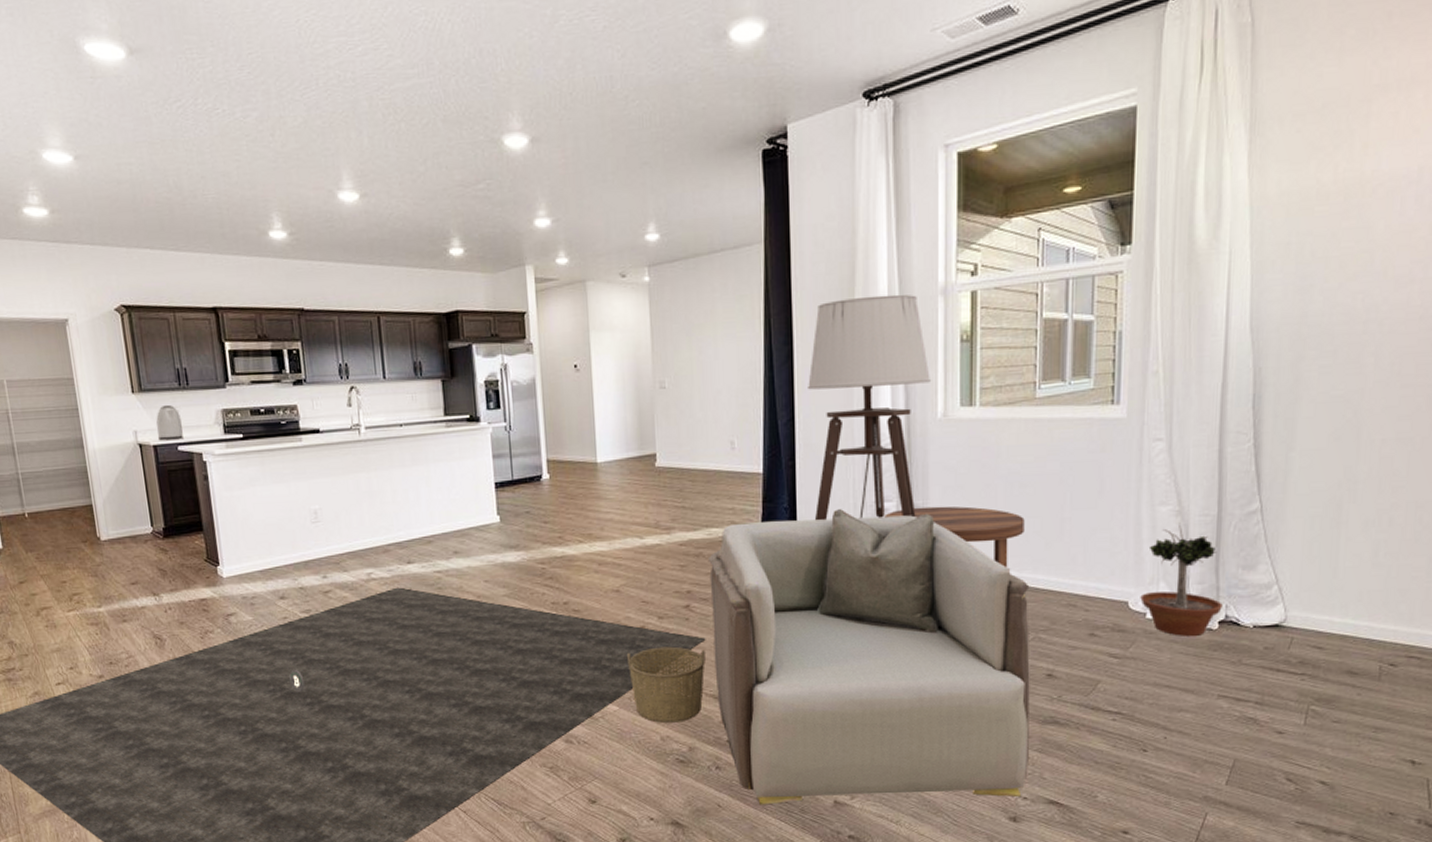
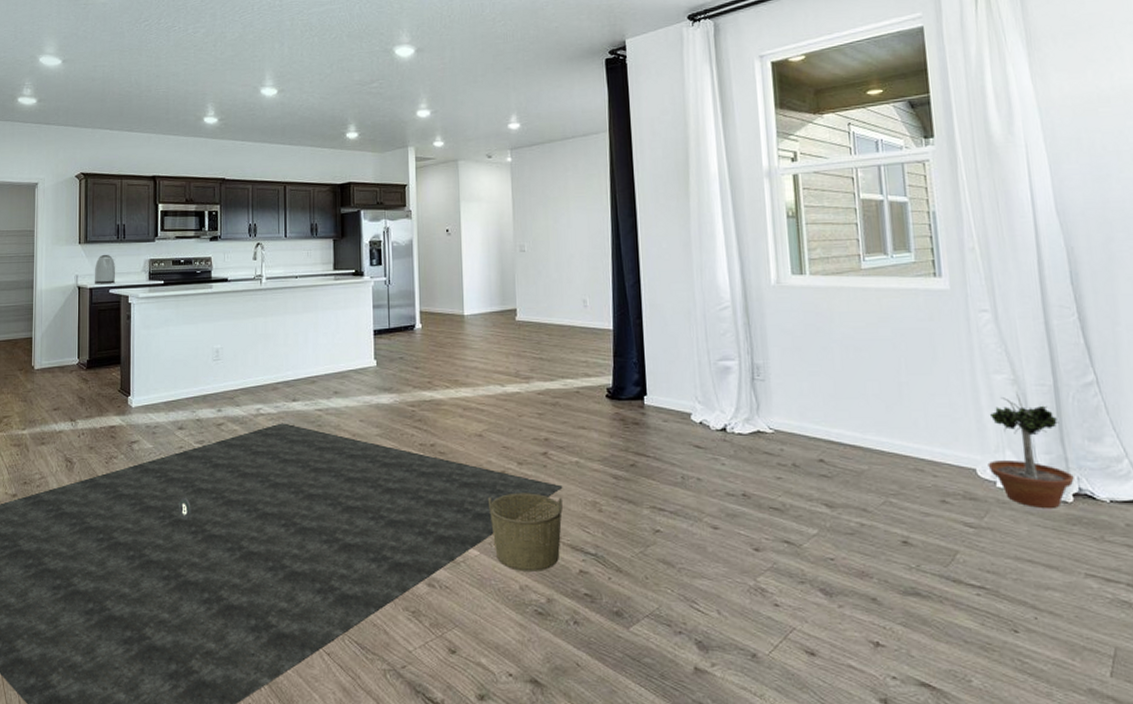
armchair: present [709,509,1030,805] -> none [565,366,894,675]
floor lamp: present [808,294,932,521] -> none [651,176,764,377]
side table: present [885,506,1025,568] -> none [728,366,864,430]

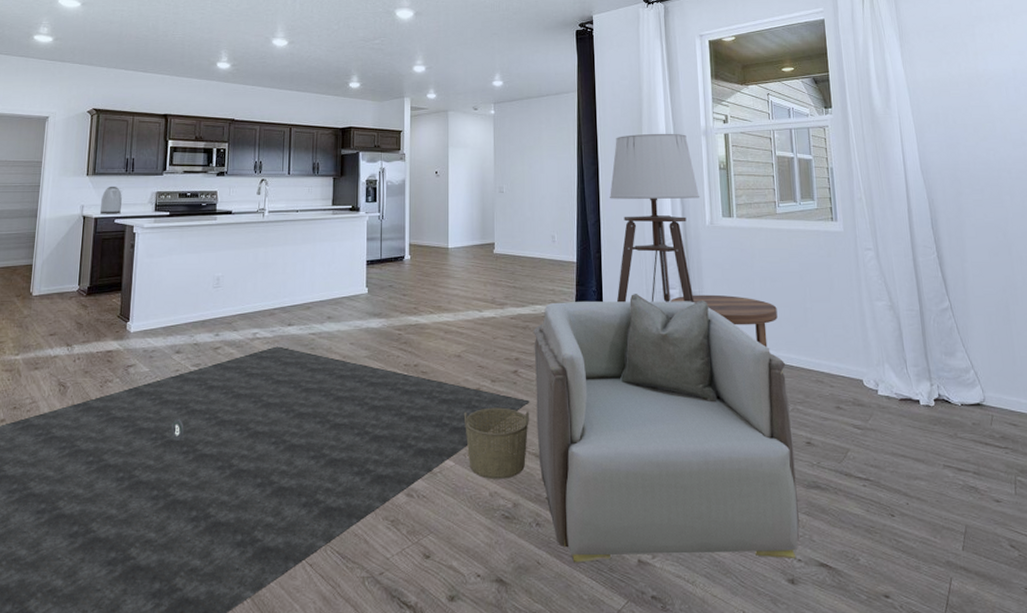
armchair: none [565,366,894,675] -> present [533,294,800,563]
floor lamp: none [651,176,764,377] -> present [610,133,700,303]
side table: none [728,366,864,430] -> present [670,294,778,348]
potted tree: present [987,391,1074,508] -> none [871,315,935,411]

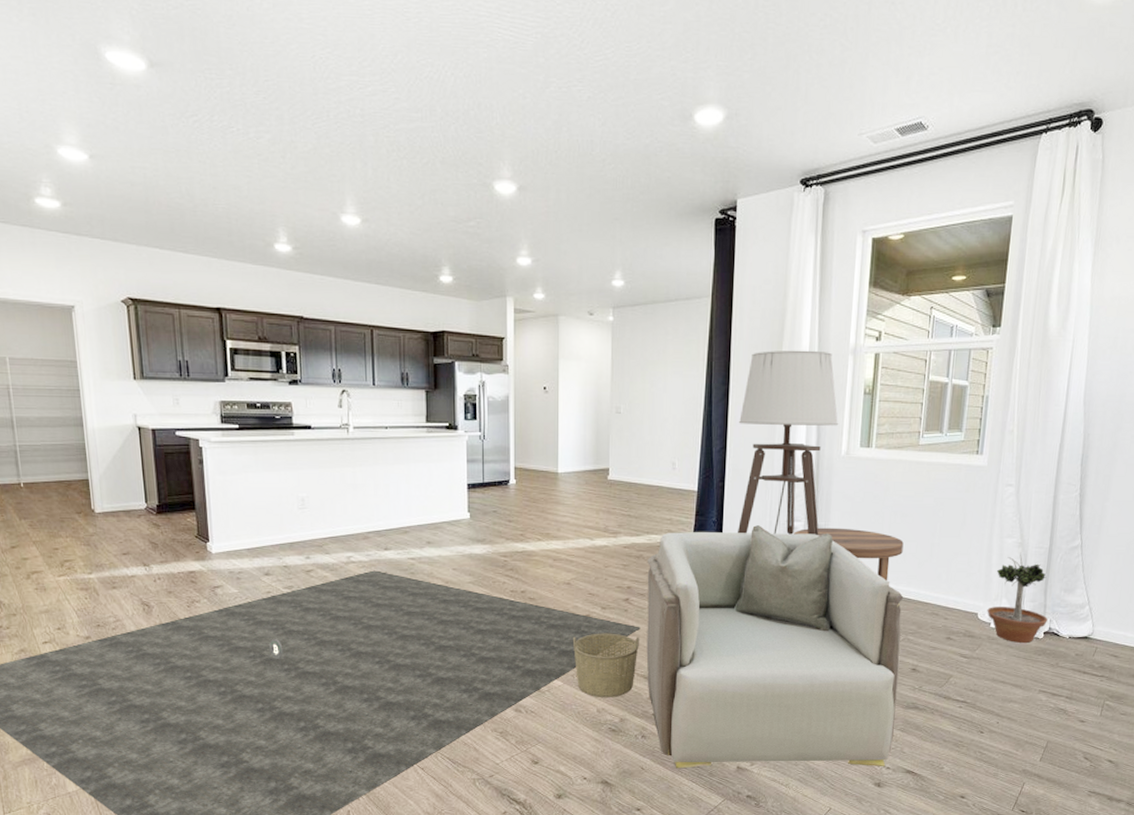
kettle: present [99,186,122,214] -> none [155,392,181,426]
potted tree: none [871,315,935,411] -> present [987,552,1048,643]

